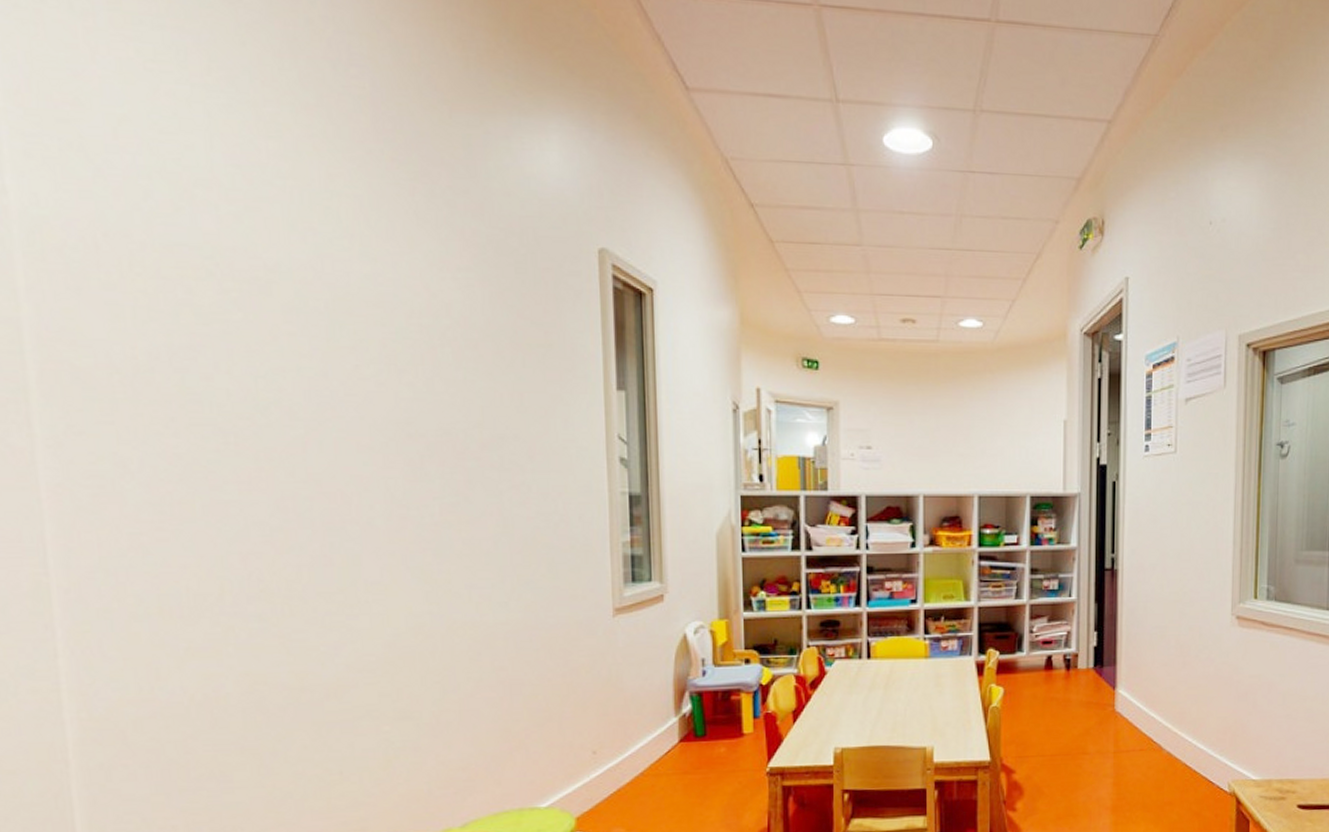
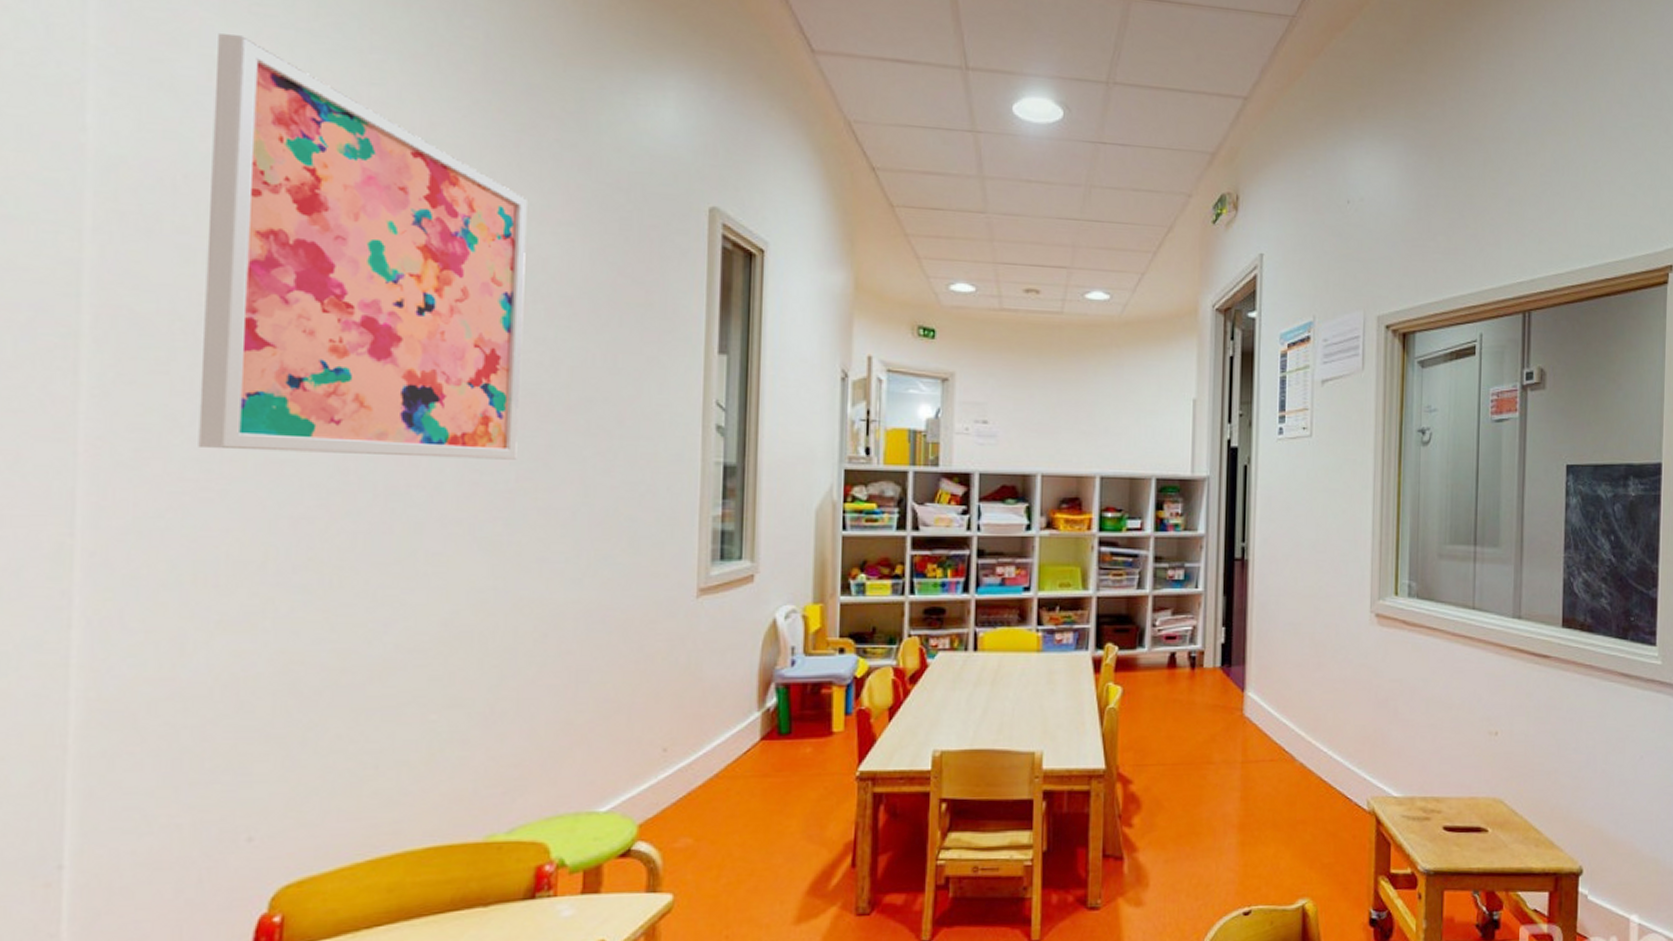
wall art: none [118,92,439,495] -> present [198,34,527,460]

